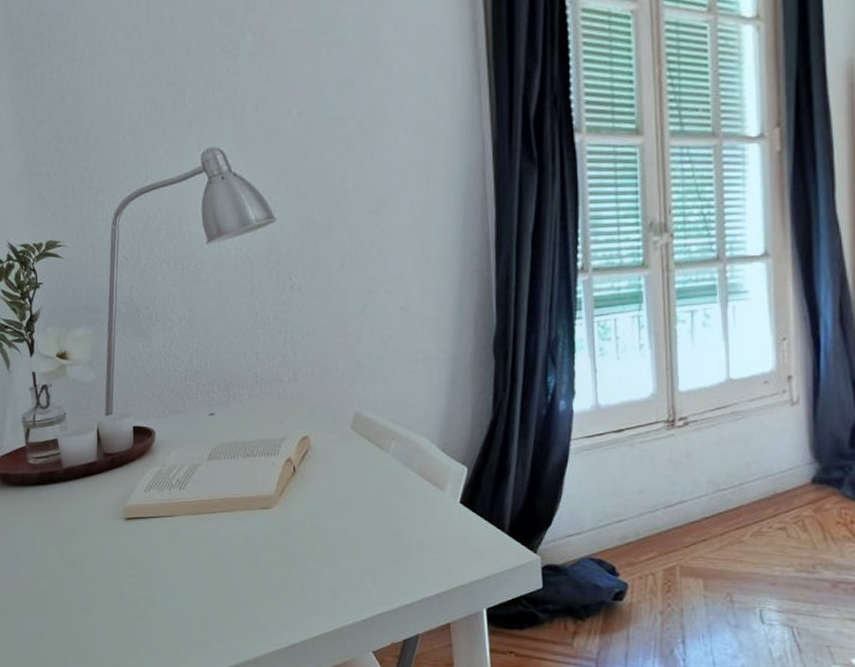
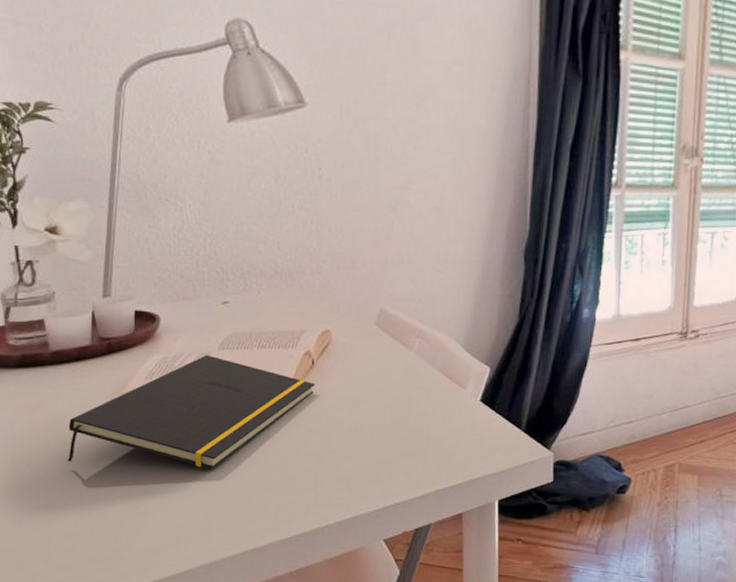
notepad: none [79,466,297,579] -> present [67,355,315,469]

